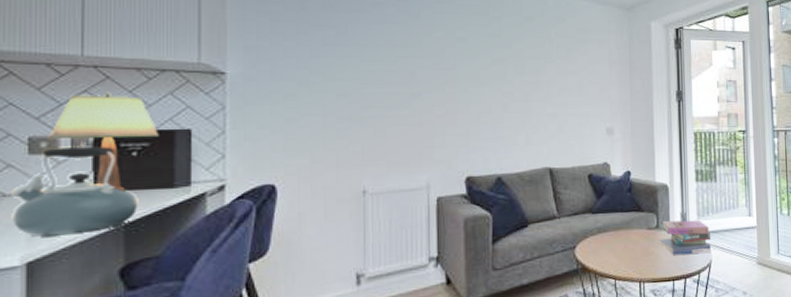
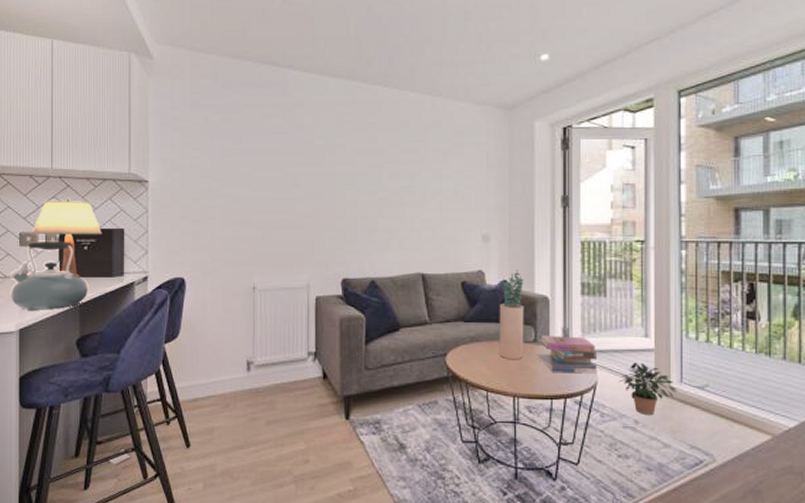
vase: none [624,160,648,247] -> present [499,270,524,360]
potted plant: none [729,239,776,287] -> present [618,362,678,416]

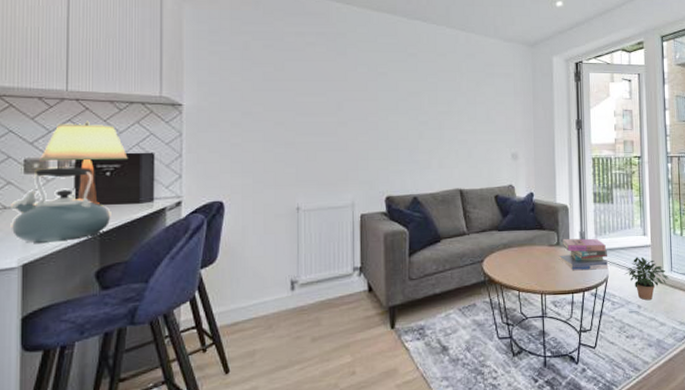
vase: present [499,270,524,360] -> none [527,183,549,262]

